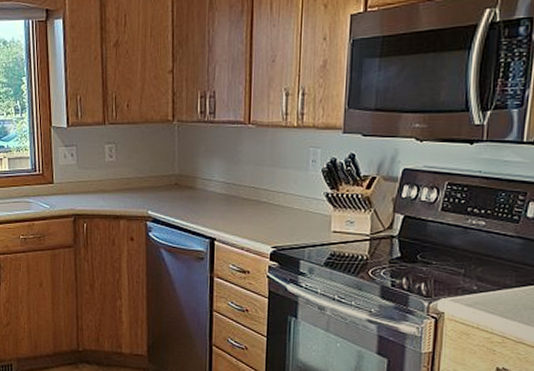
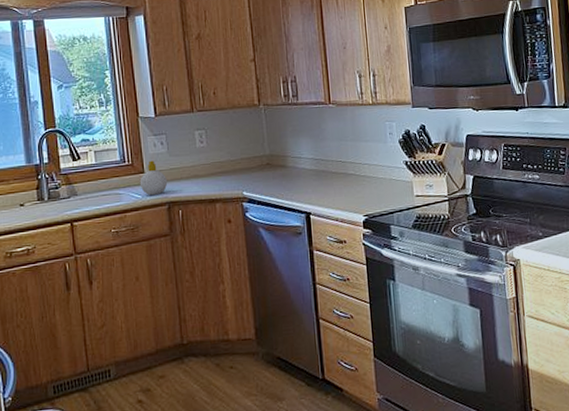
soap bottle: none [48,172,75,207] -> present [139,160,168,196]

